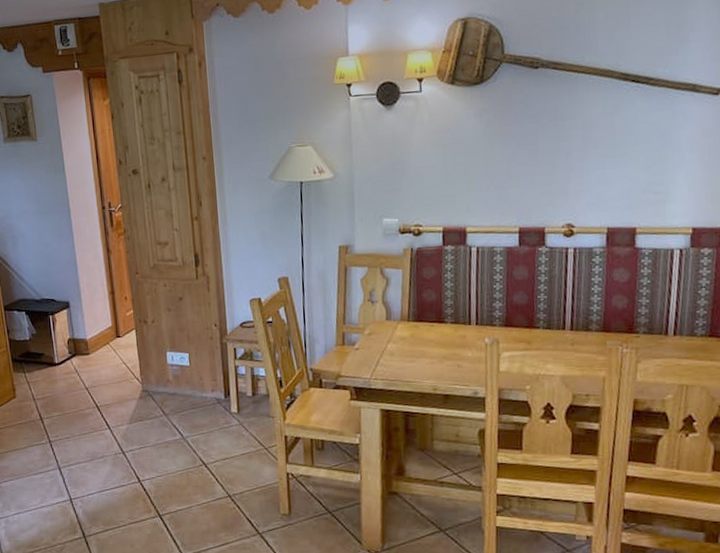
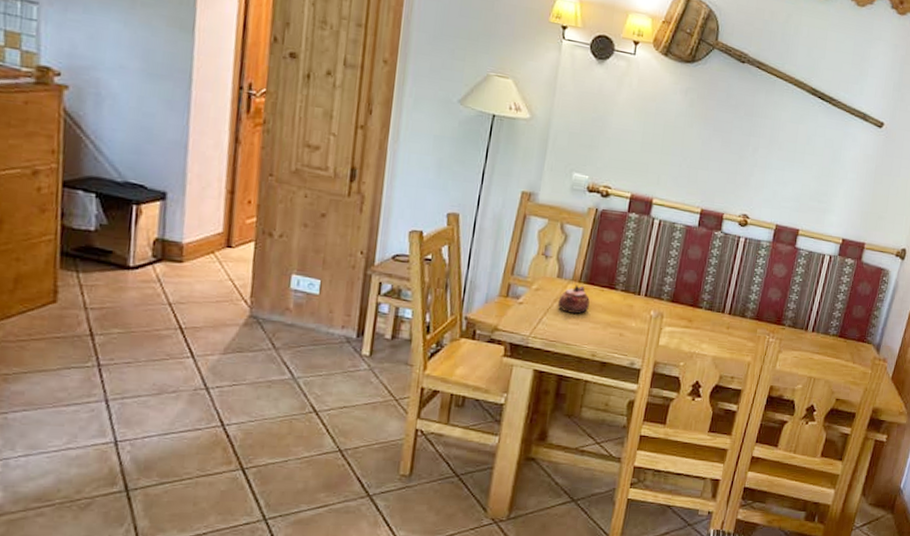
teapot: none [391,324,422,353] -> present [557,285,590,315]

